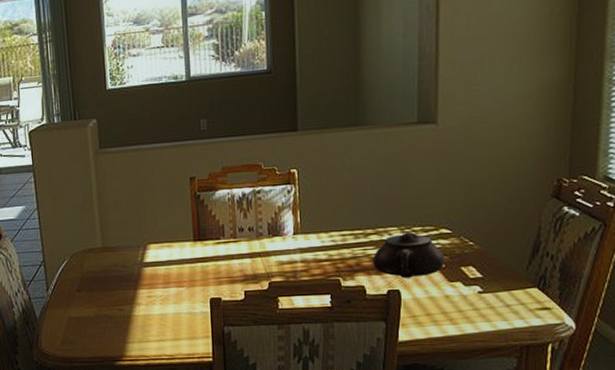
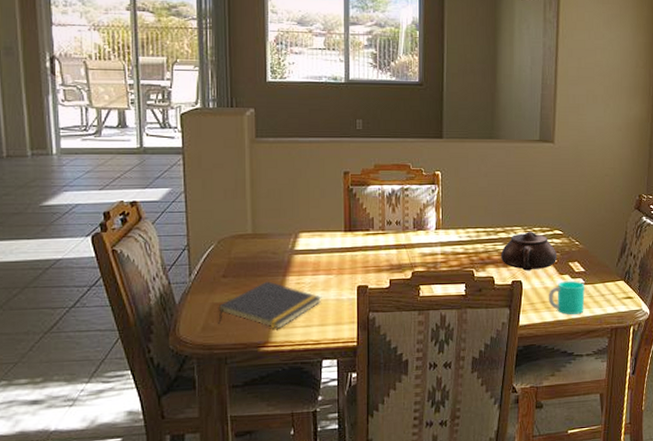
notepad: none [74,295,174,343] -> present [218,281,322,329]
cup: none [434,289,484,329] -> present [548,280,585,315]

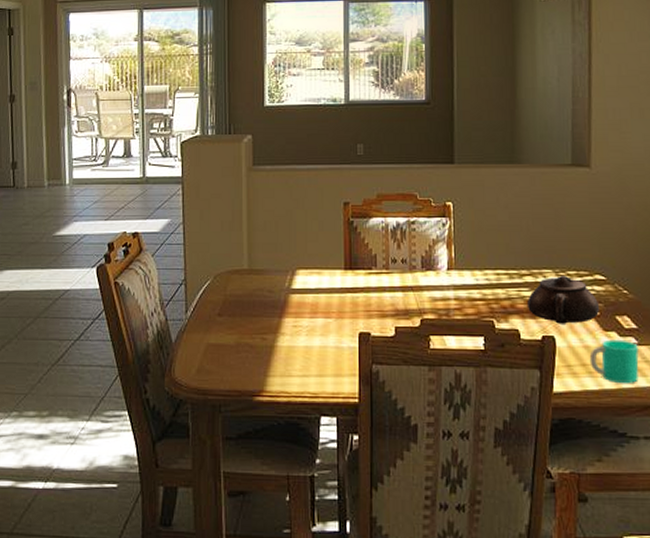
notepad: present [218,281,322,329] -> none [213,322,321,377]

